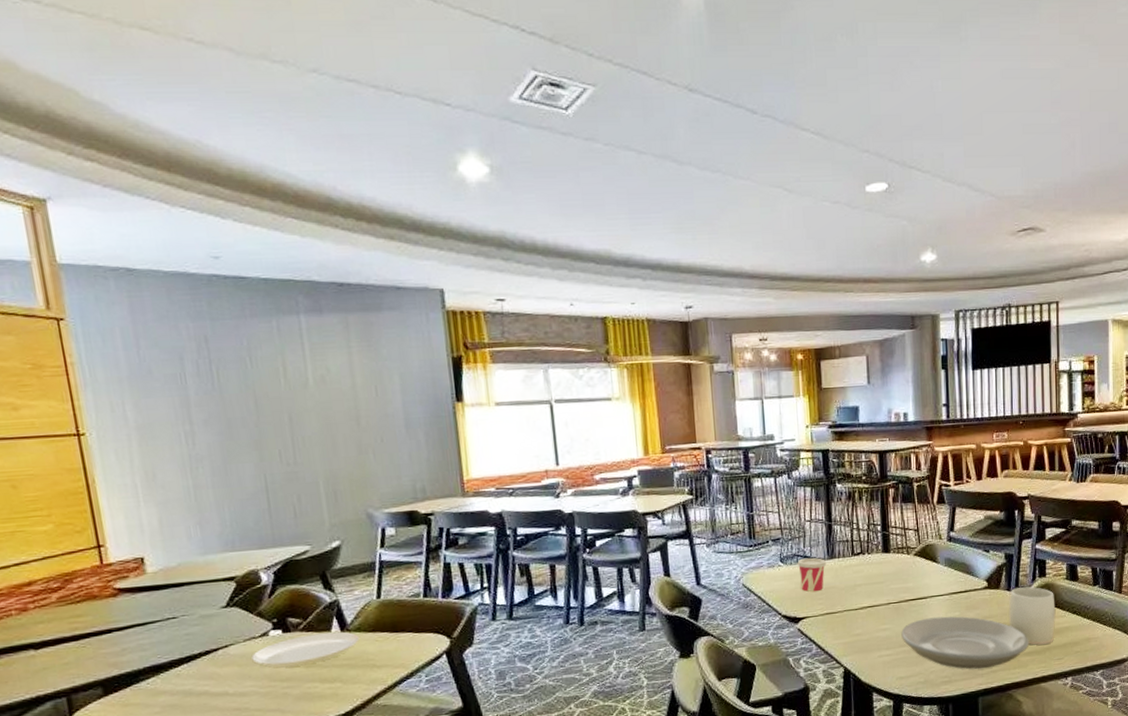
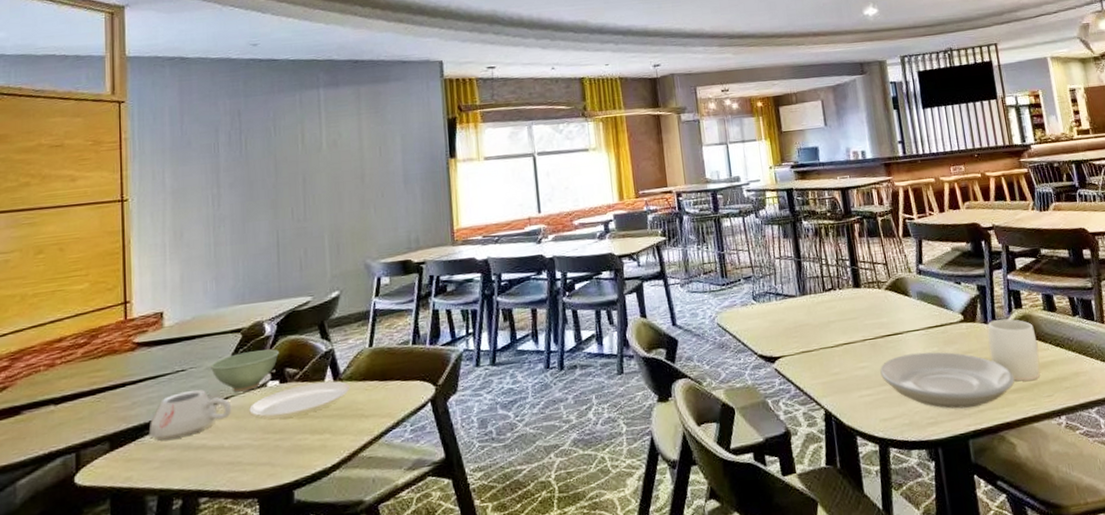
cup: none [143,637,233,687] -> present [148,389,232,441]
bowl: none [203,598,279,641] -> present [209,349,279,393]
cup: present [797,557,827,592] -> none [769,294,799,330]

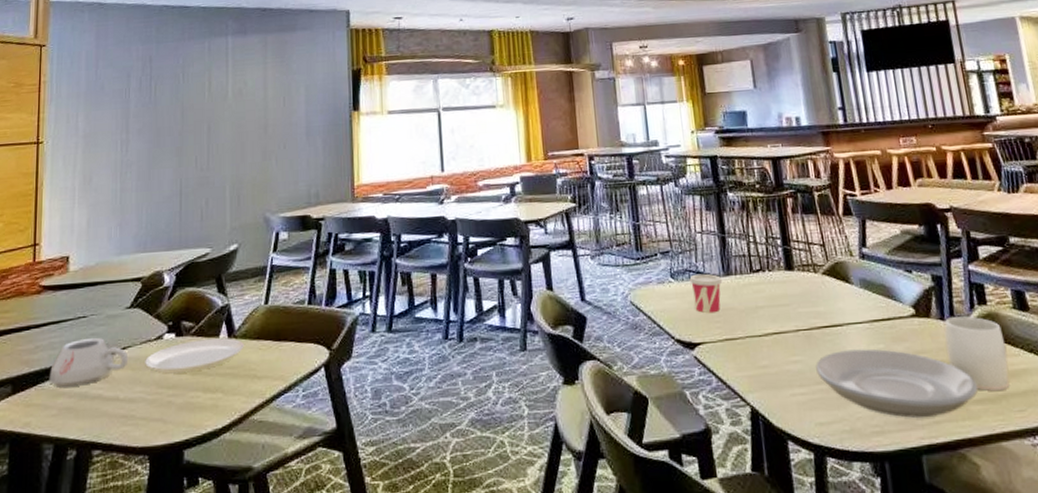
bowl: present [209,349,279,393] -> none [109,300,176,343]
cup: none [769,294,799,330] -> present [689,273,723,314]

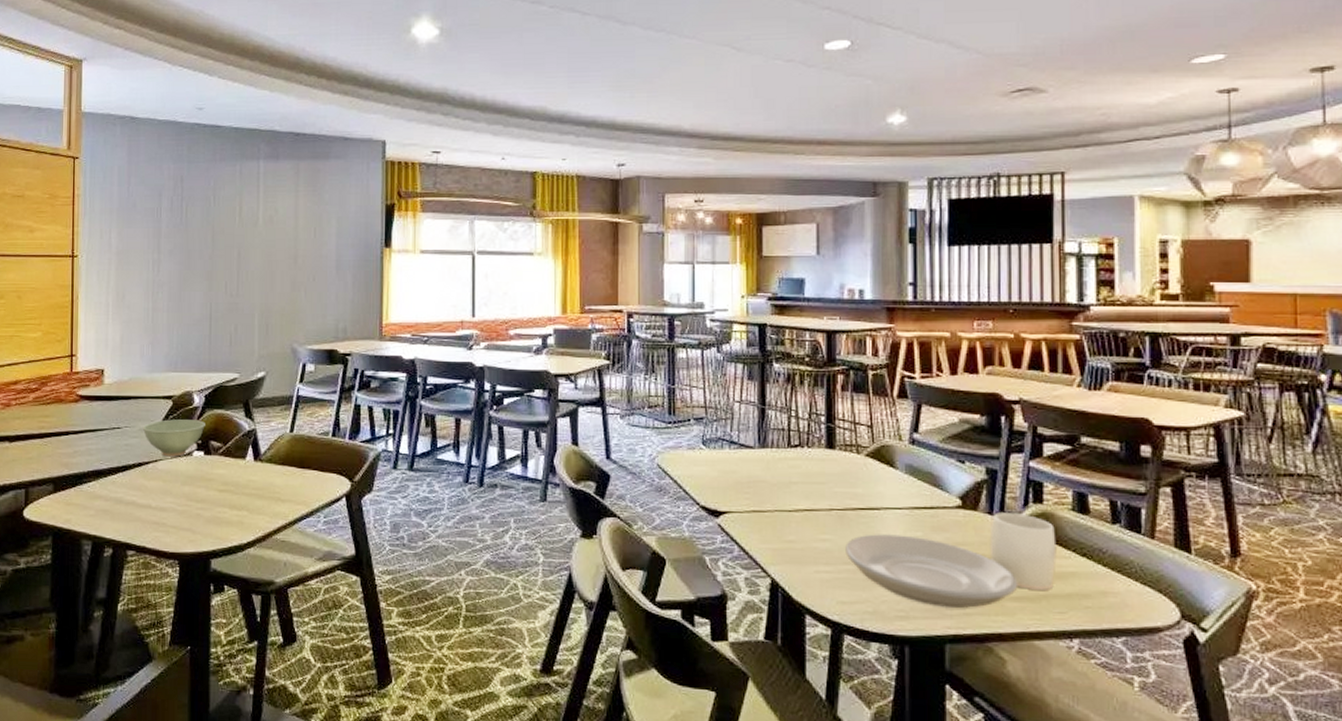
cup: present [48,337,129,388] -> none [86,448,160,491]
bowl: none [109,300,176,343] -> present [142,419,205,457]
plate: present [145,338,244,374] -> none [175,460,269,489]
cup: present [689,273,723,314] -> none [722,443,757,484]

